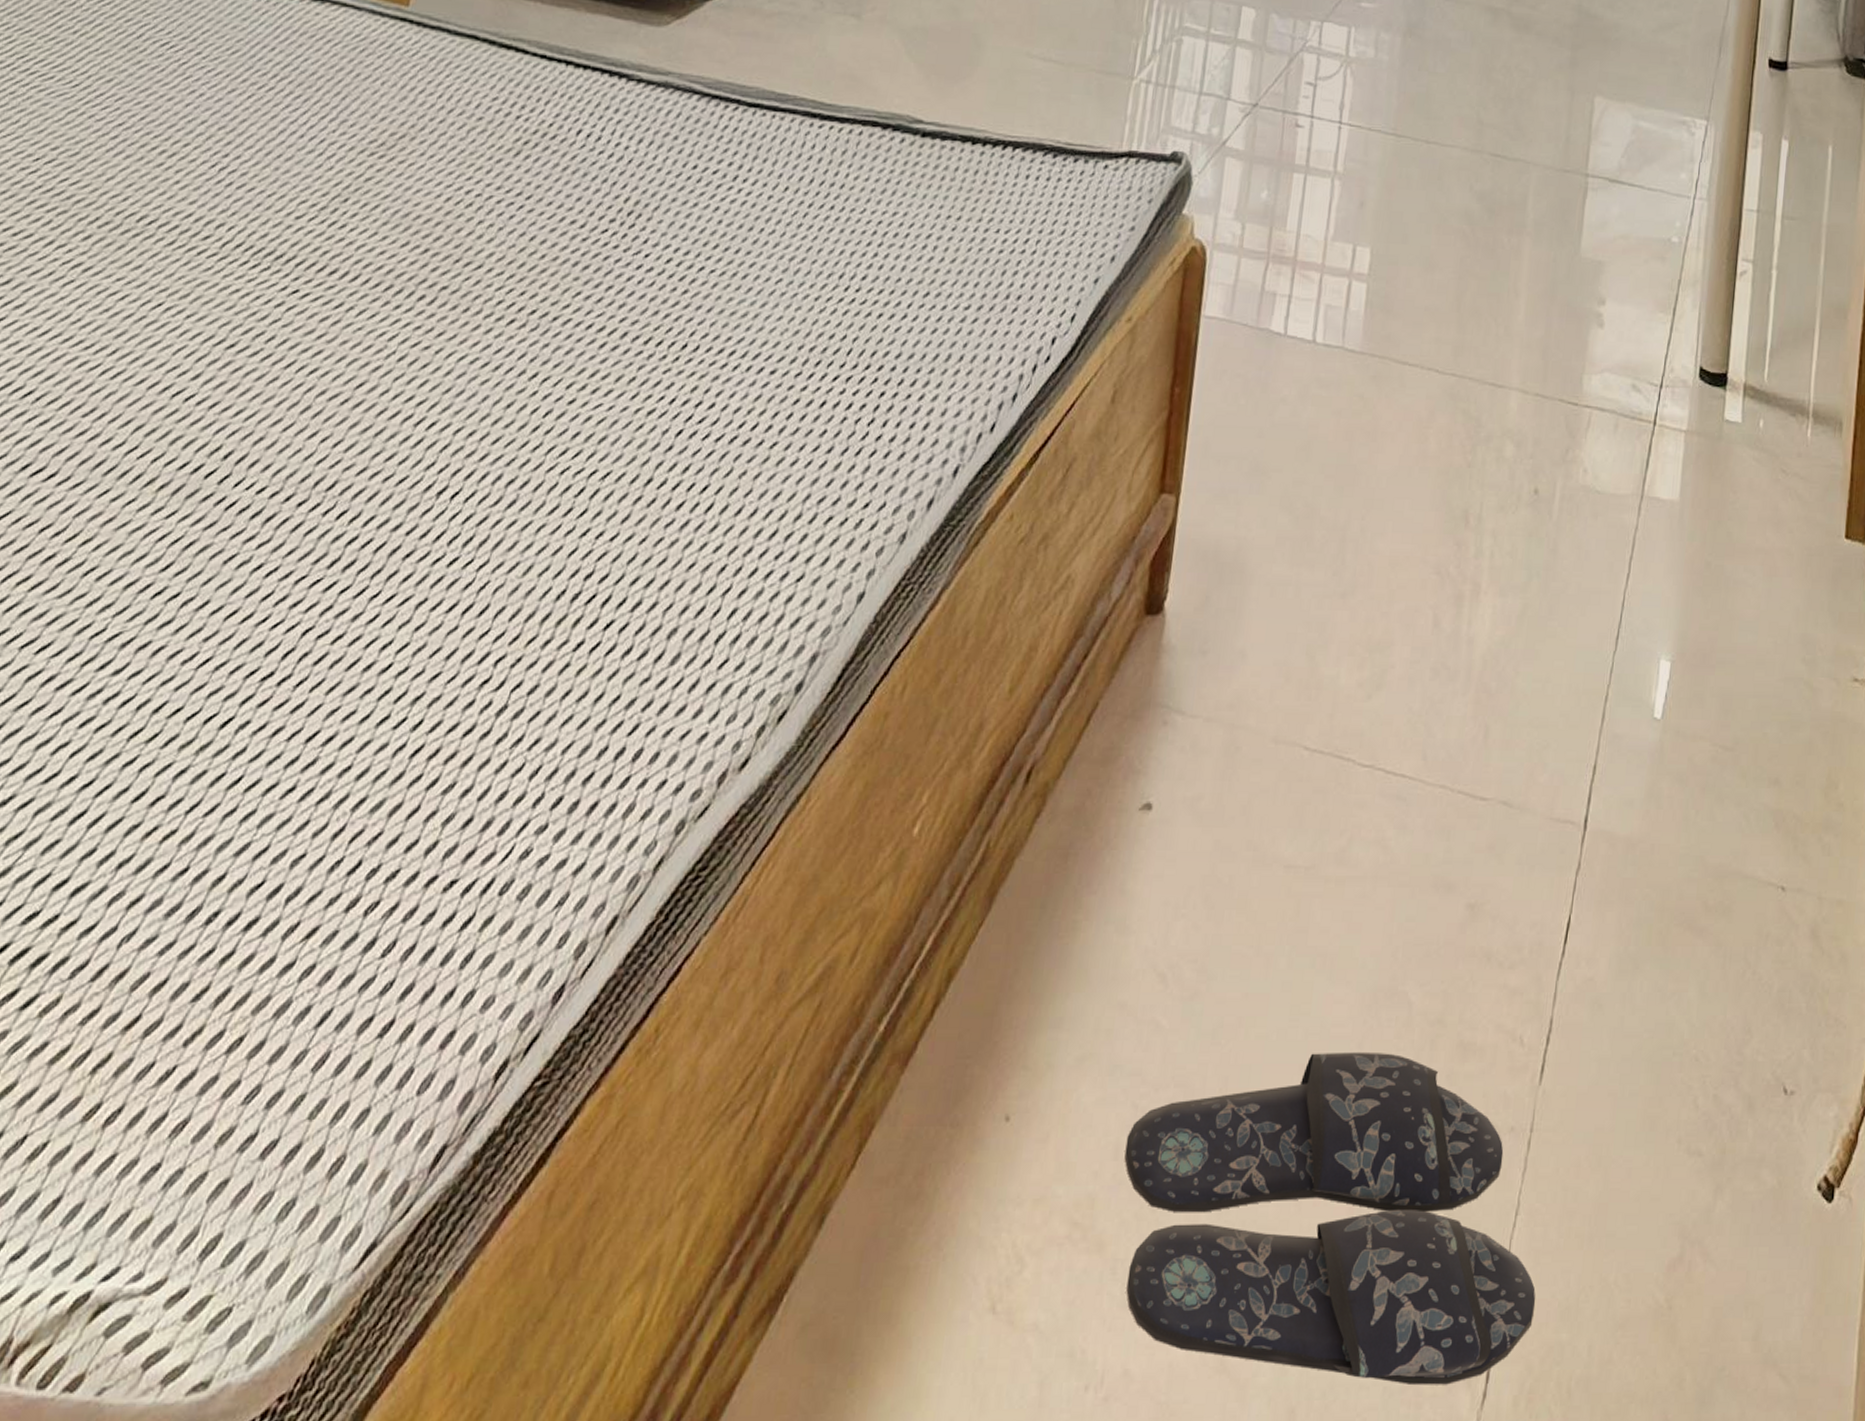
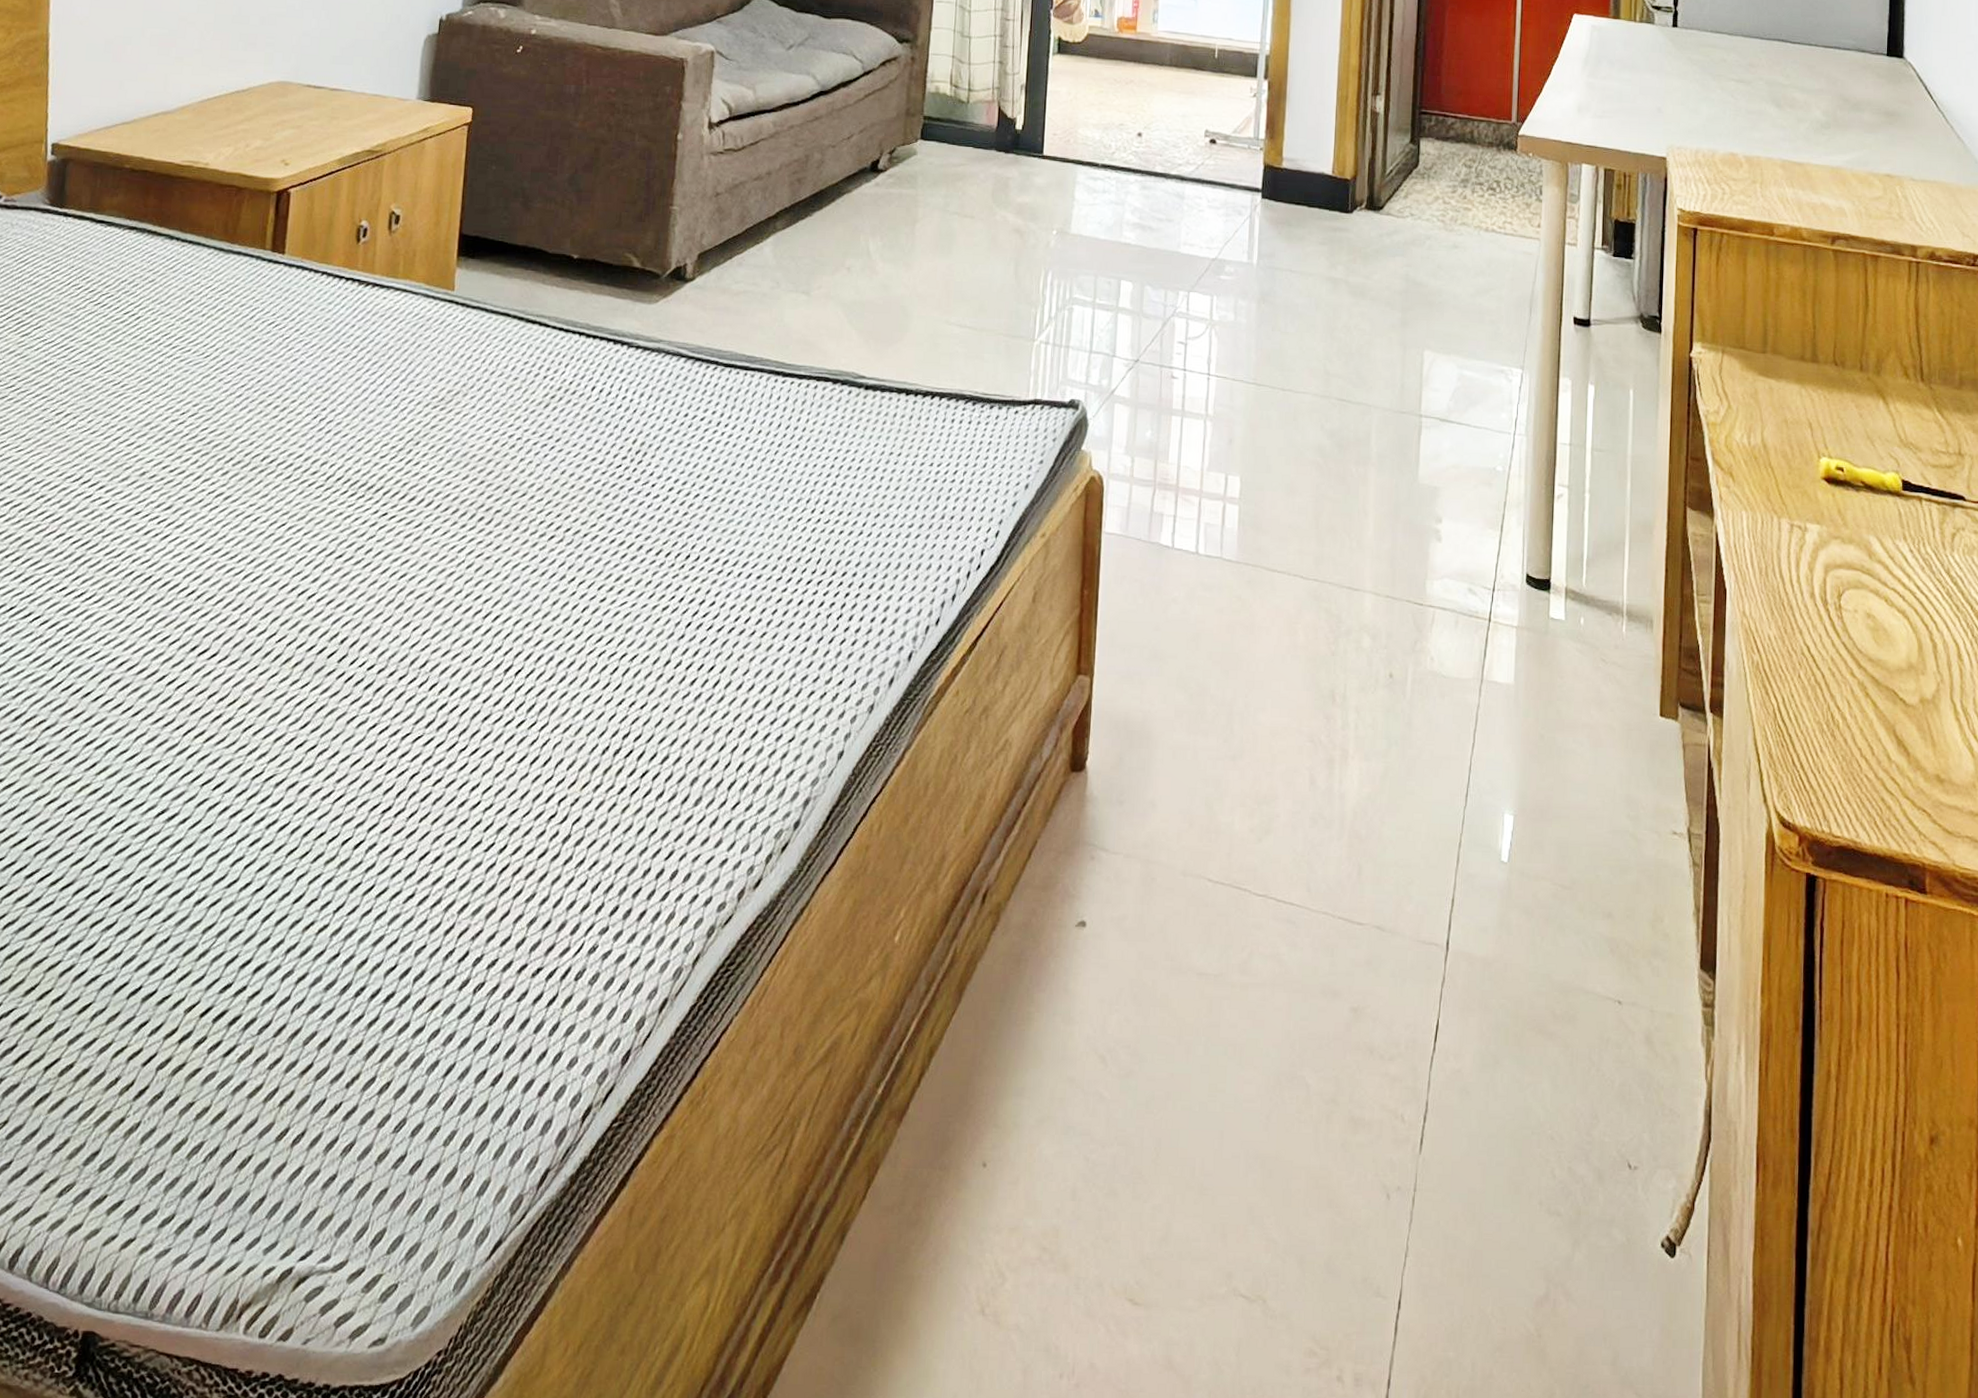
slippers: present [1124,1051,1536,1386] -> none [1080,1122,1425,1388]

